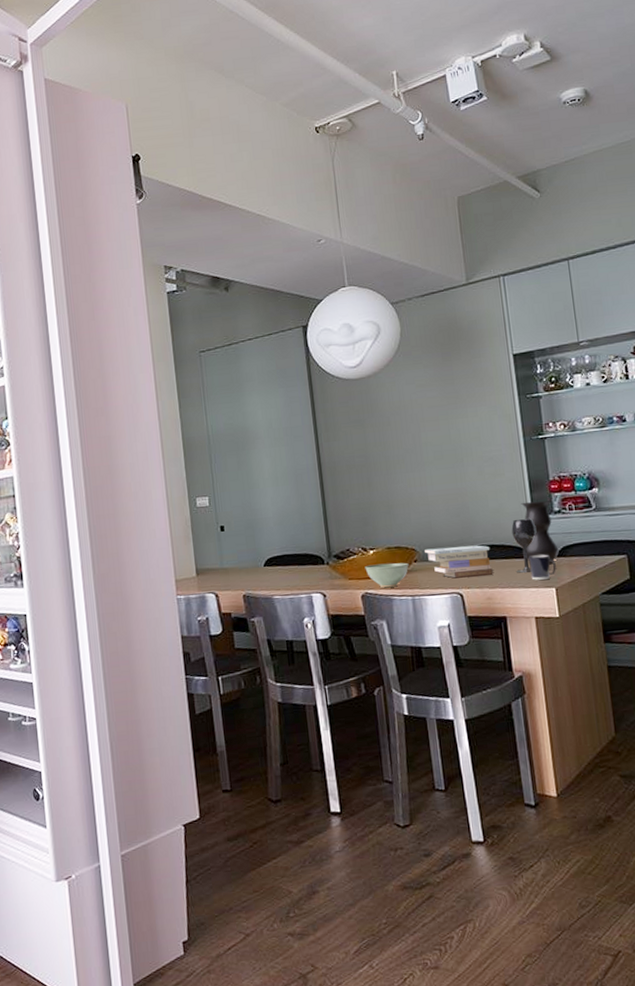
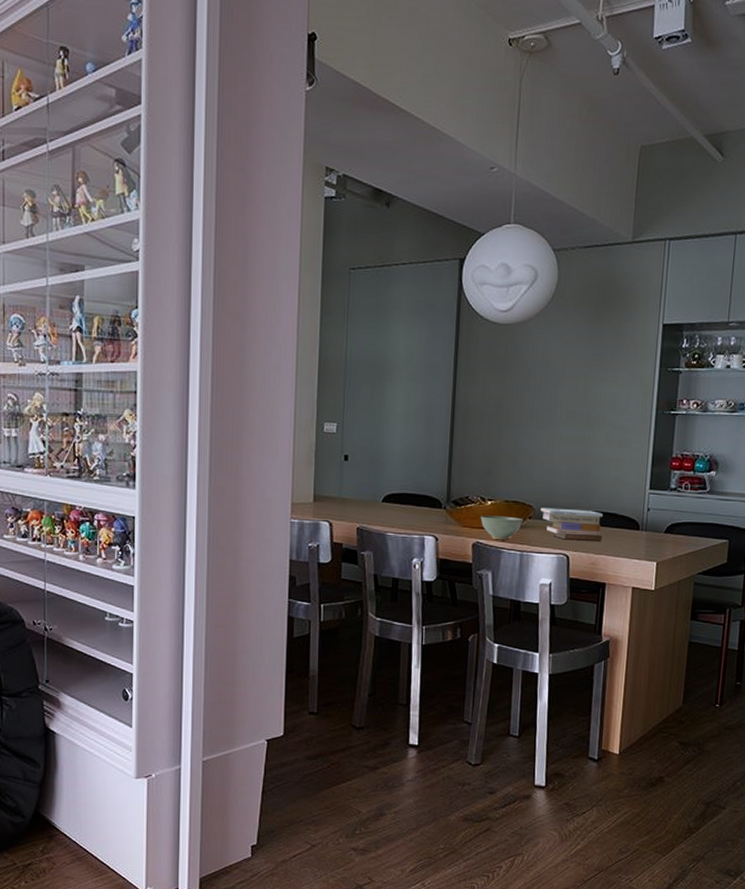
wine glass: present [511,518,536,573] -> none [624,491,650,544]
vase: present [521,500,559,565] -> none [633,475,670,540]
mug: present [528,554,556,580] -> none [636,528,662,553]

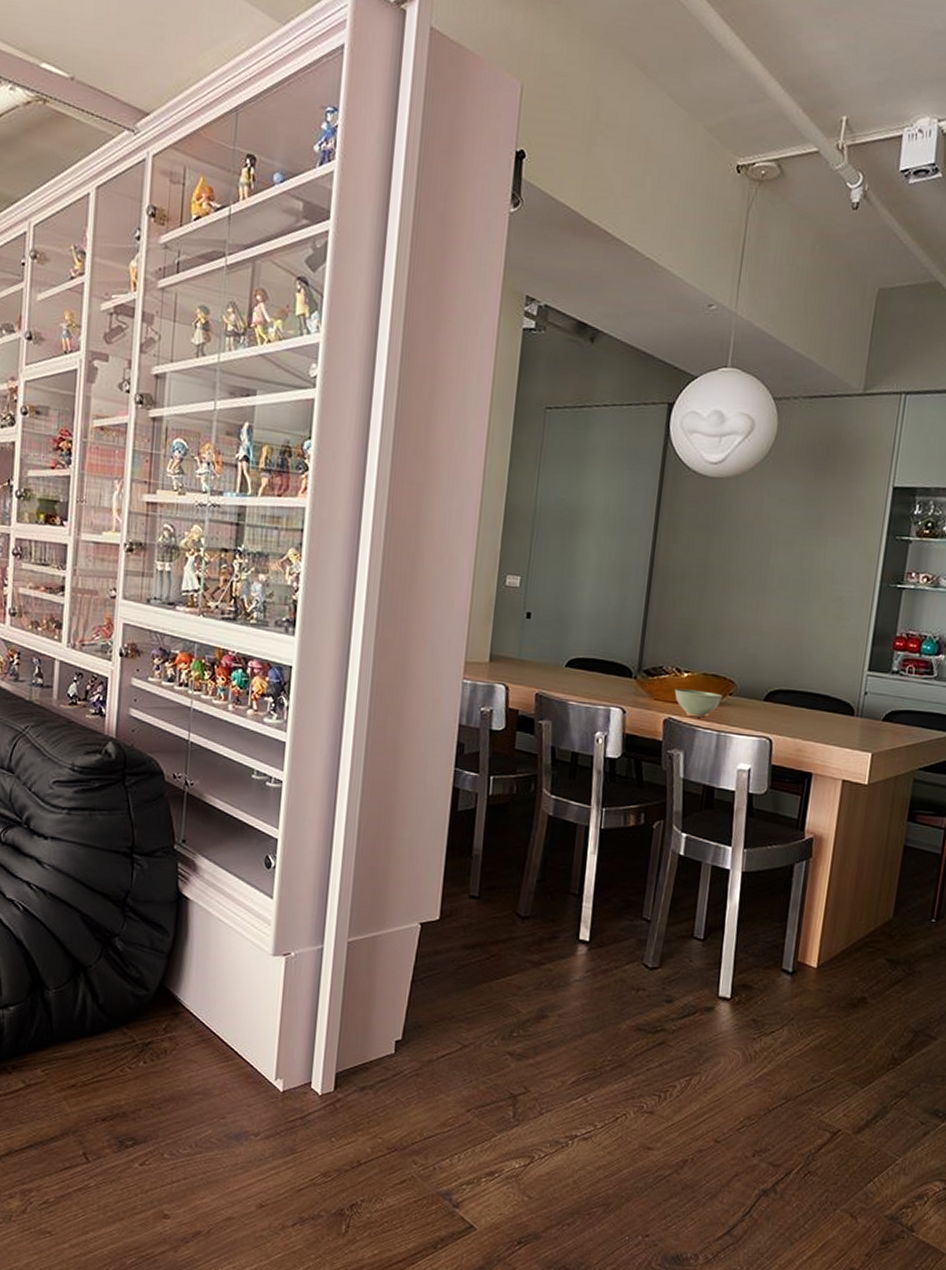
books: present [541,507,604,541] -> none [743,683,814,726]

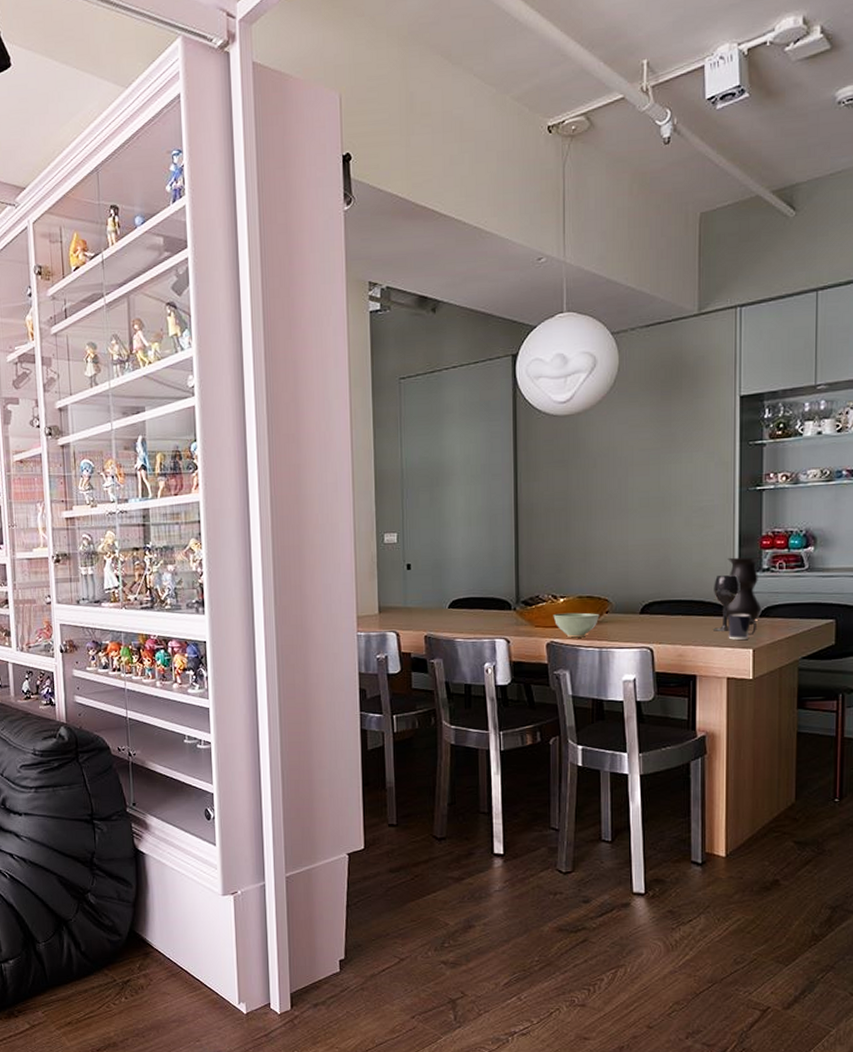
wine glass: none [835,672,868,731] -> present [713,575,739,631]
vase: none [847,654,892,728] -> present [723,557,762,625]
mug: none [849,713,879,742] -> present [728,614,756,640]

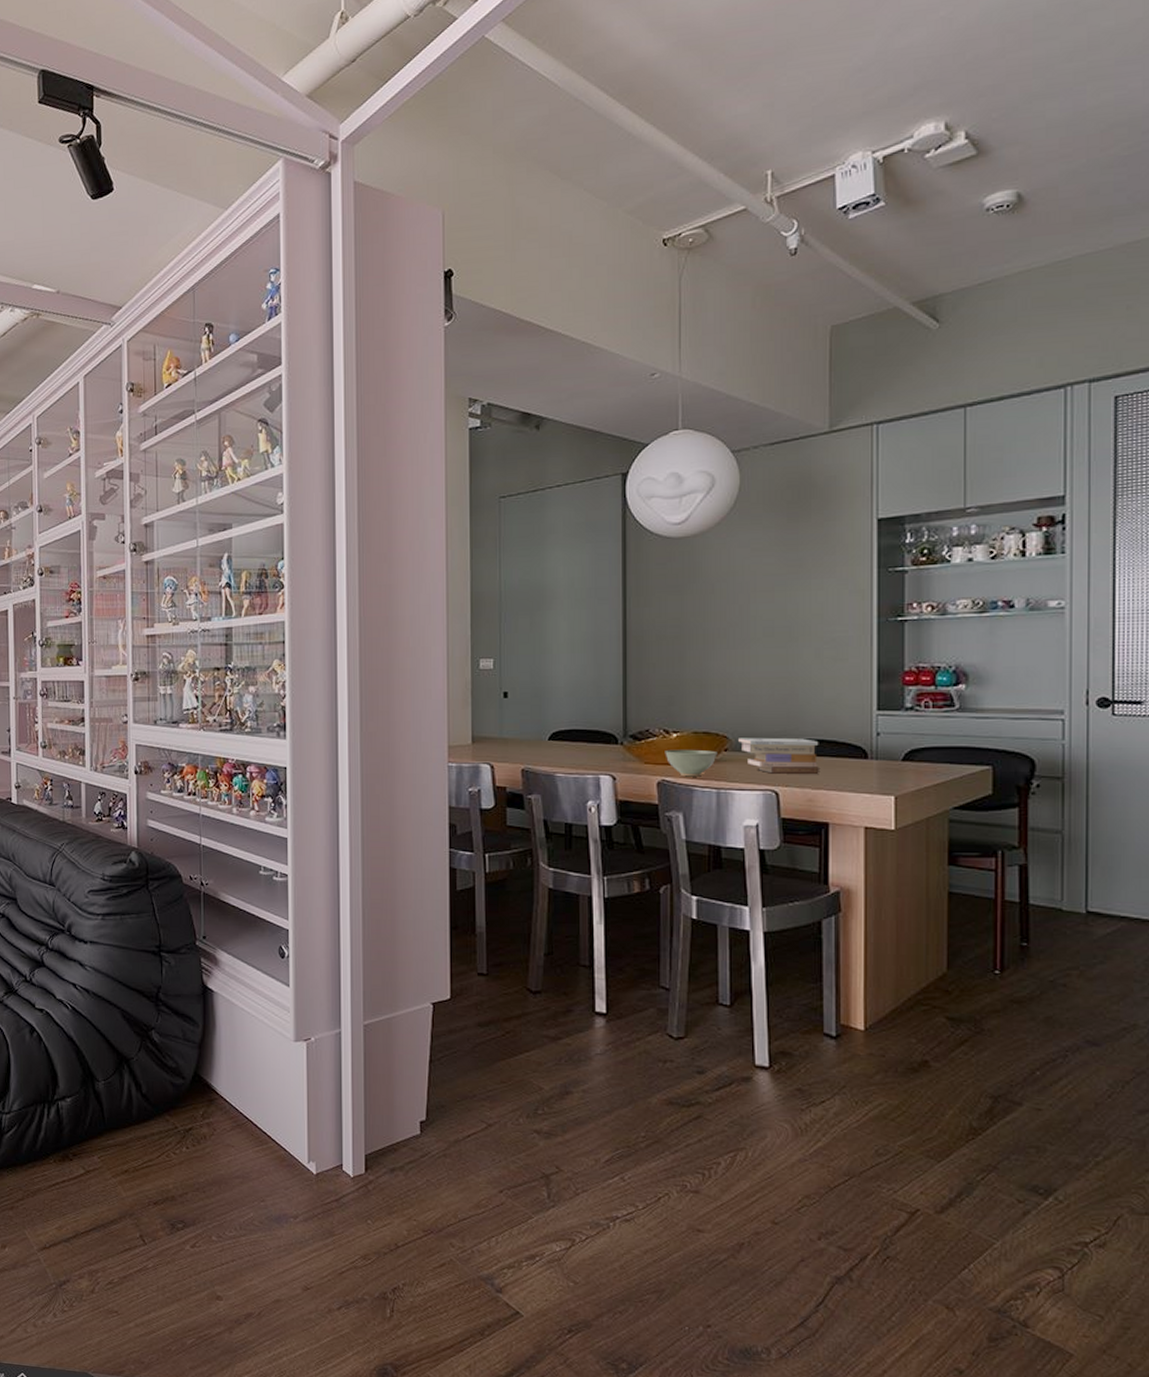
books: none [618,599,688,633] -> present [738,737,819,774]
wine glass: present [713,575,739,631] -> none [848,714,878,775]
vase: present [723,557,762,625] -> none [859,693,905,769]
mug: present [728,614,756,640] -> none [866,756,899,785]

